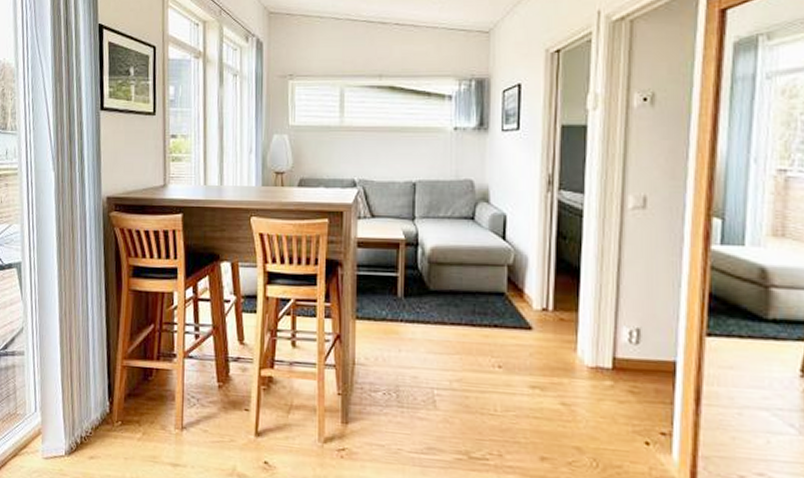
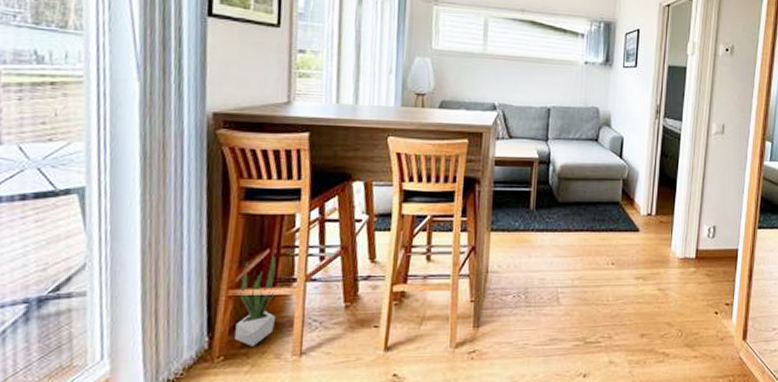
potted plant: none [129,329,165,415] -> present [235,254,283,346]

